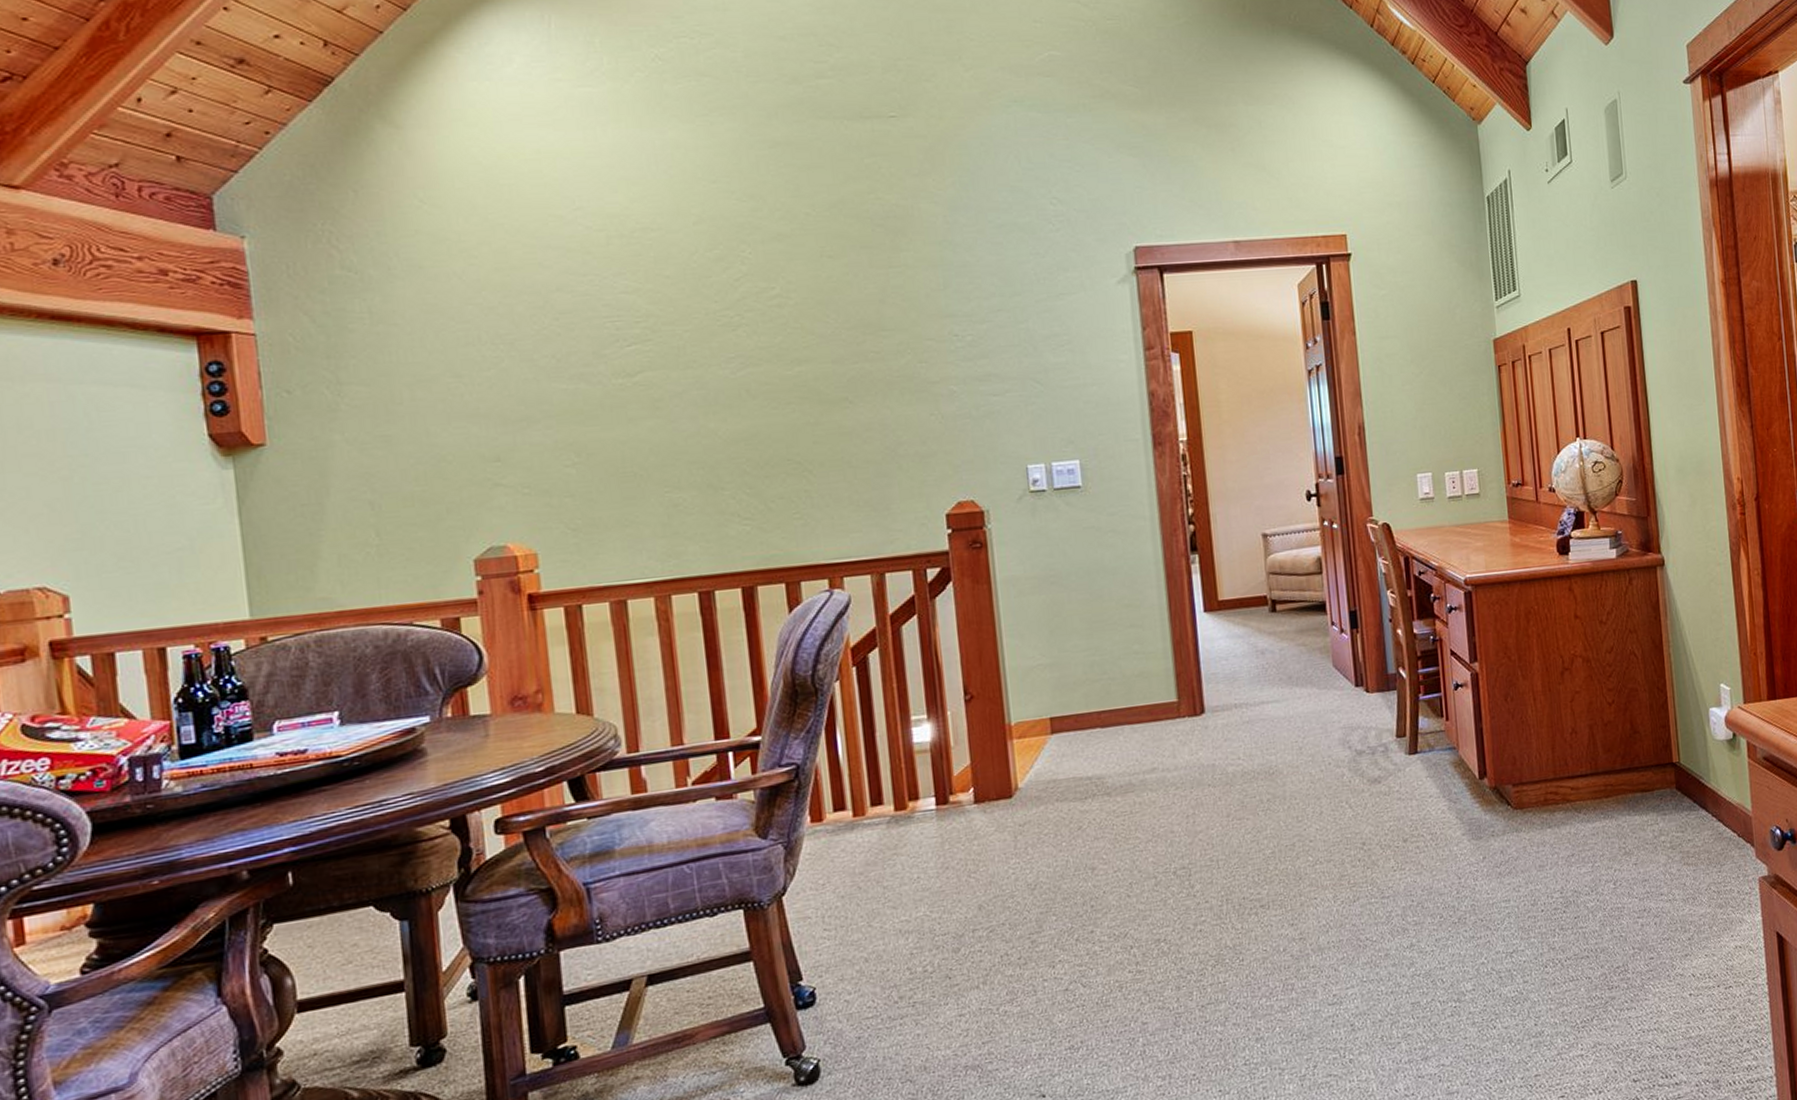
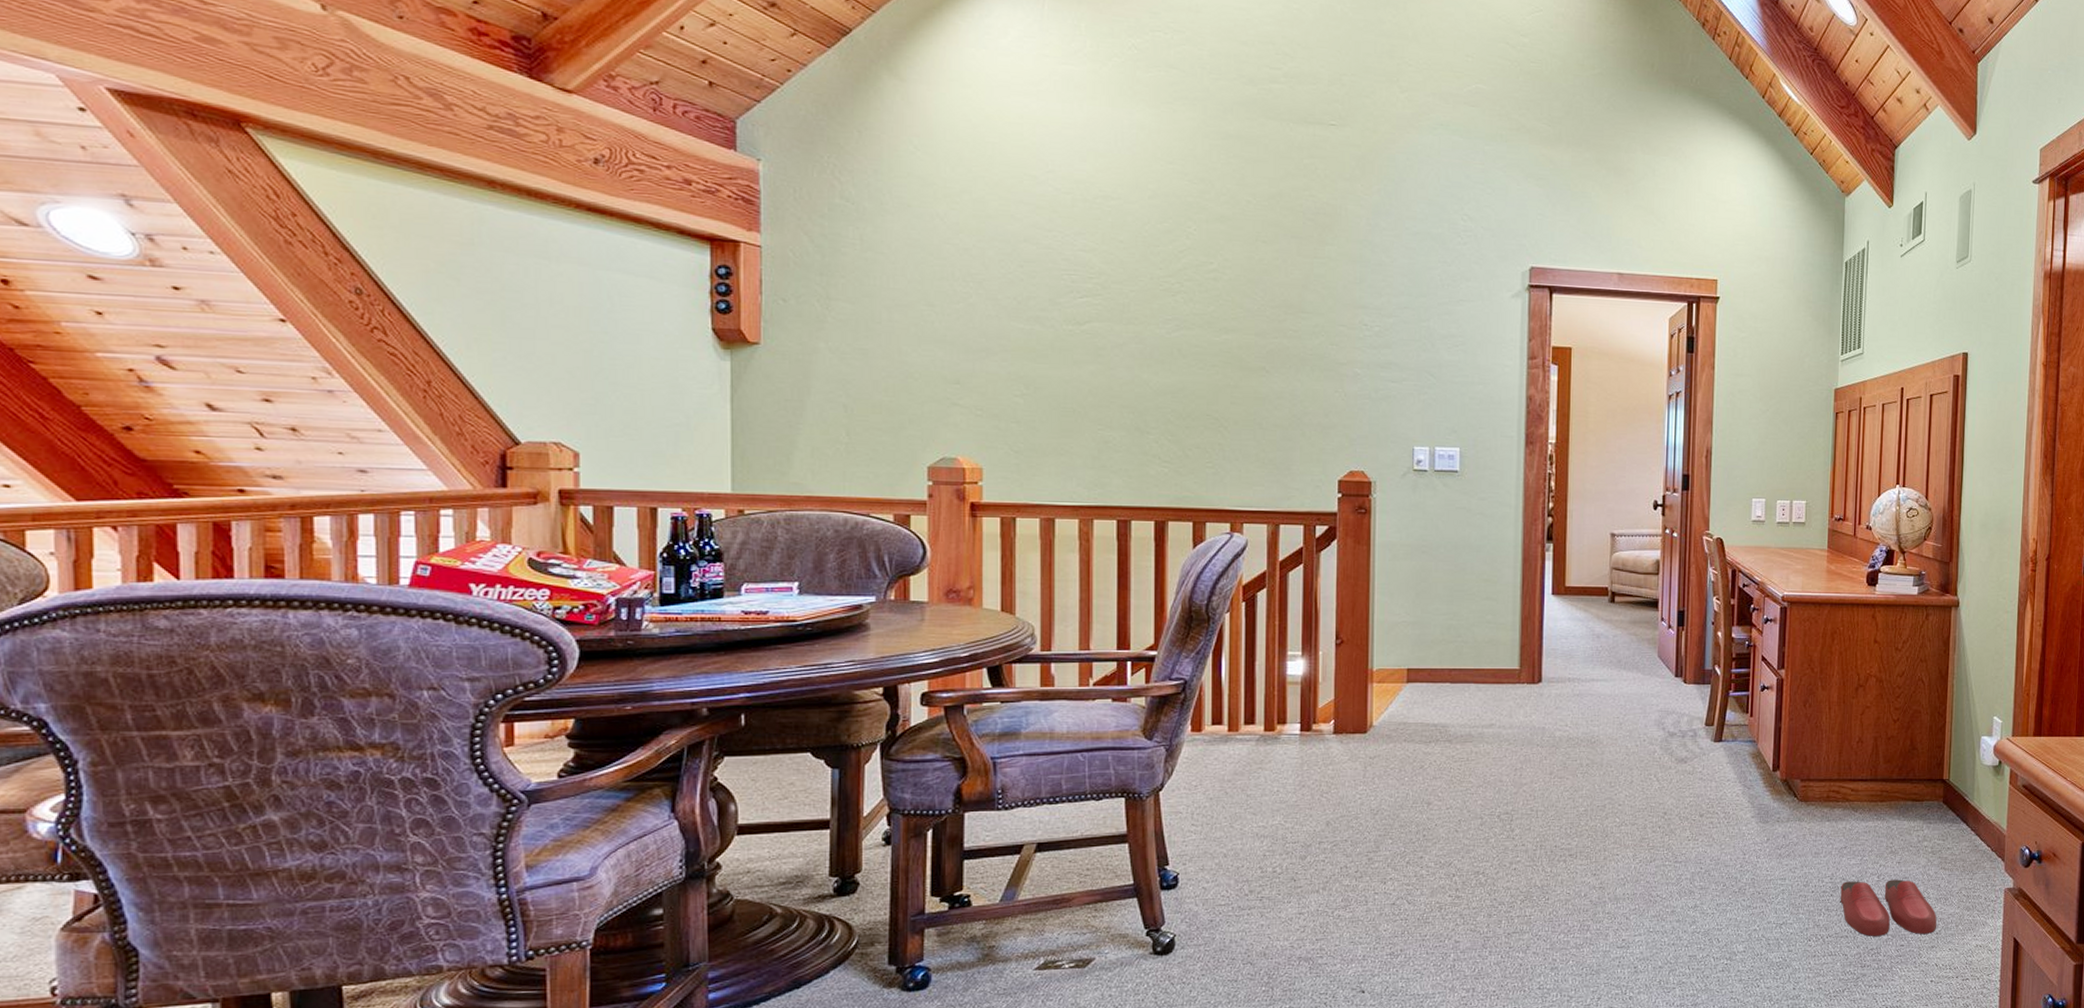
slippers: none [1573,882,1688,953] -> present [1840,879,1937,936]

